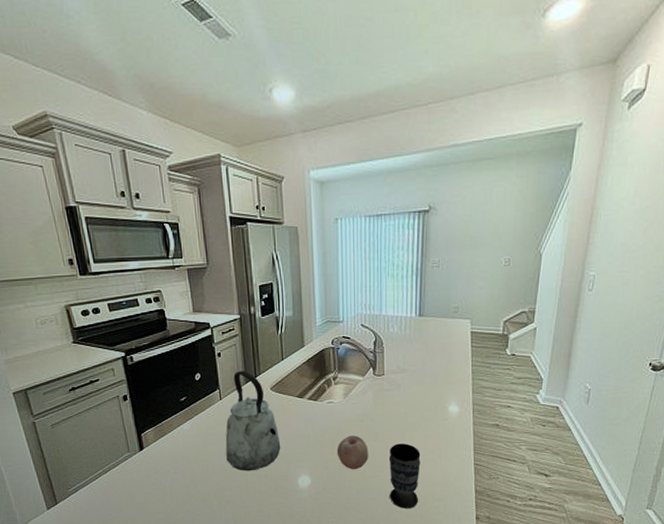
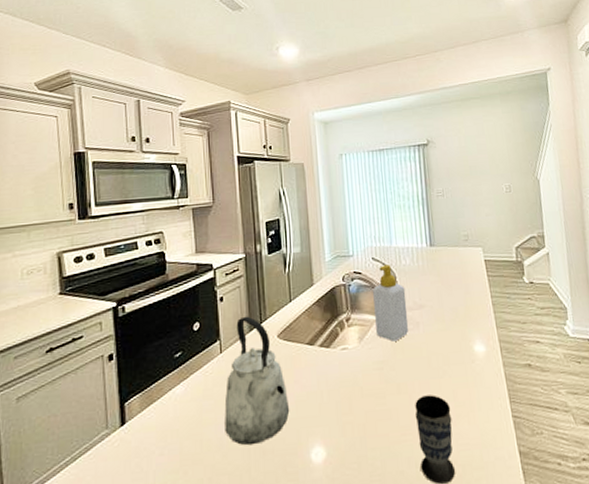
fruit: present [337,435,369,470] -> none [354,388,392,435]
soap bottle: none [360,331,391,399] -> present [373,264,409,342]

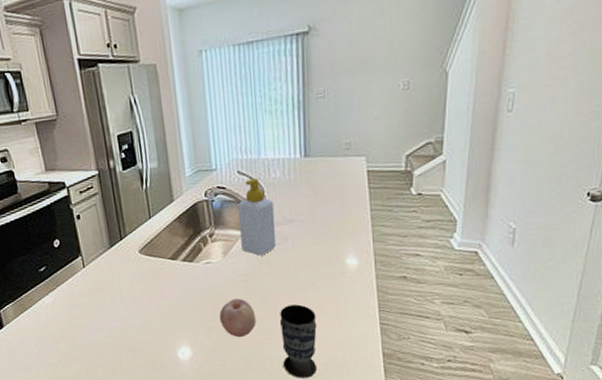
kettle: present [224,316,290,446] -> none [92,233,156,346]
fruit: none [354,388,392,435] -> present [219,298,257,338]

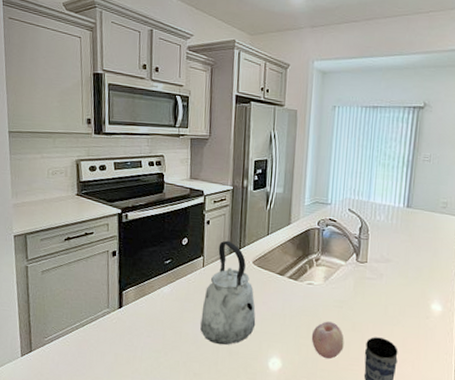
kettle: none [92,233,156,346] -> present [200,240,256,345]
soap bottle: present [238,178,276,256] -> none [341,217,376,287]

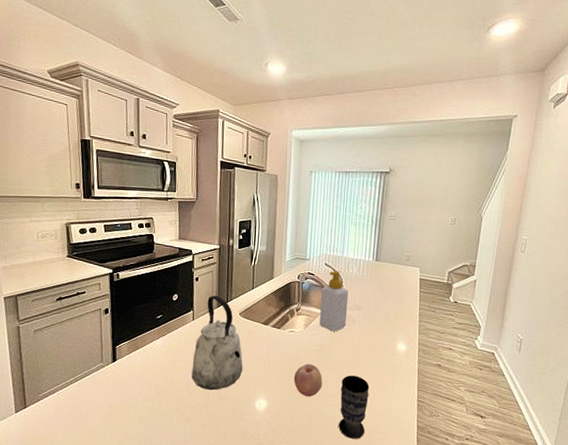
soap bottle: none [341,217,376,287] -> present [319,271,349,332]

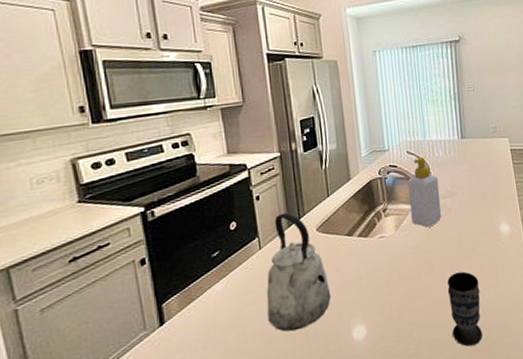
fruit: present [293,364,323,397] -> none [392,270,427,310]

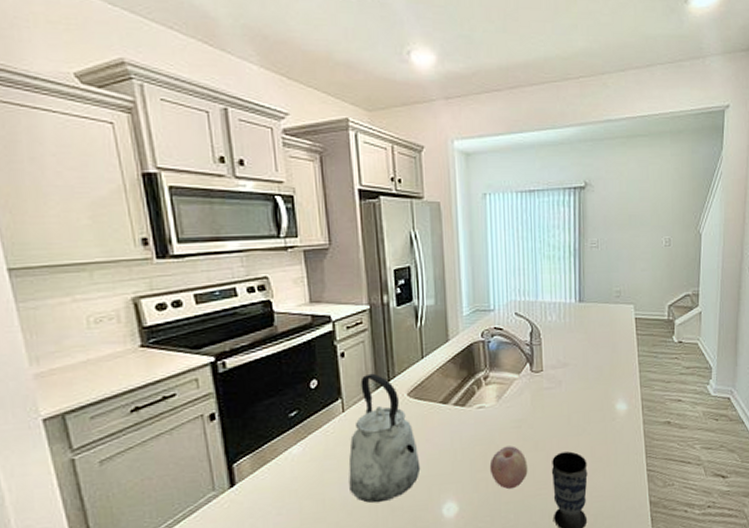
fruit: none [392,270,427,310] -> present [489,445,528,490]
soap bottle: present [408,157,442,228] -> none [514,320,551,400]

